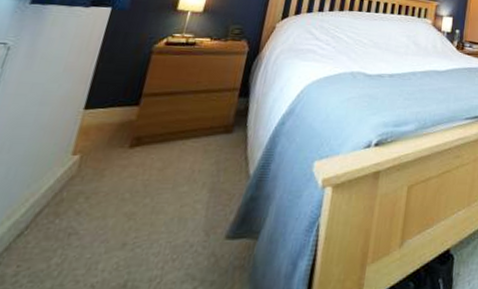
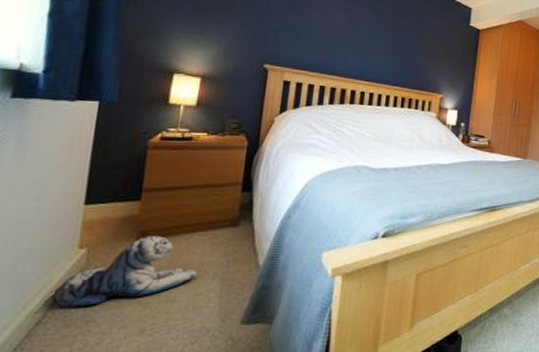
plush toy: none [36,142,187,220] -> present [50,236,198,309]

